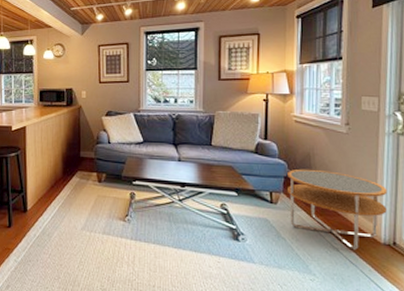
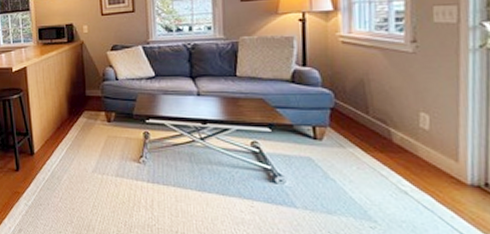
side table: present [286,169,388,250] -> none [334,98,475,193]

